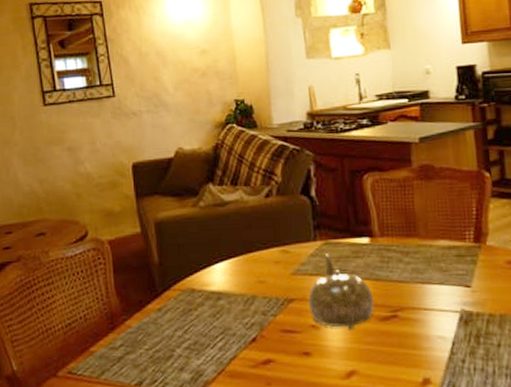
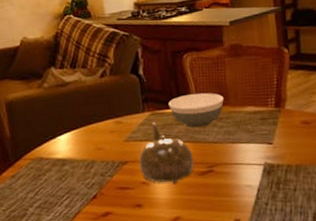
bowl: none [344,221,412,263] -> present [168,93,224,128]

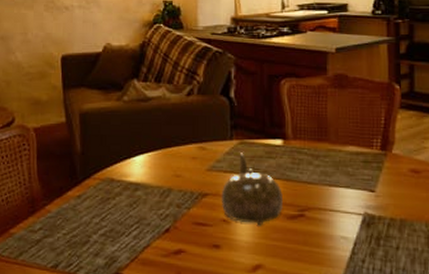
bowl: present [168,93,224,128] -> none [260,124,323,164]

